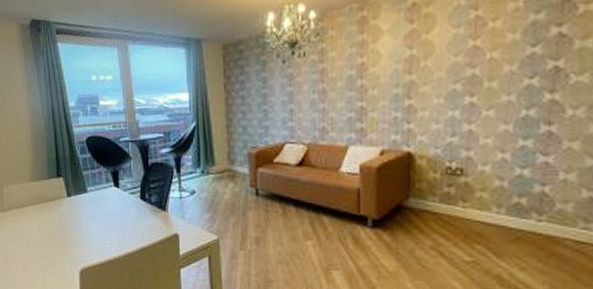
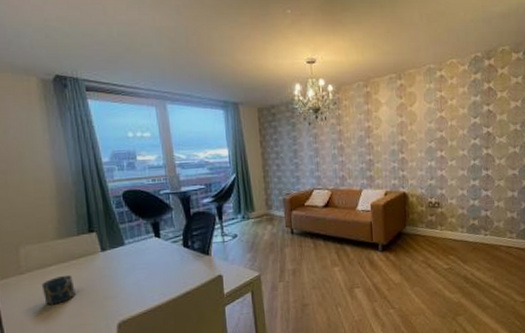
cup: none [19,216,46,244] -> present [41,274,76,306]

